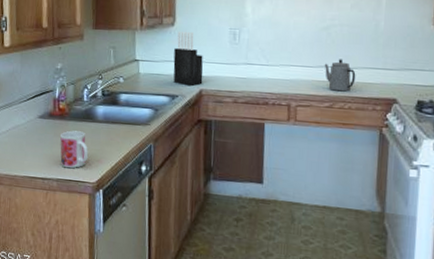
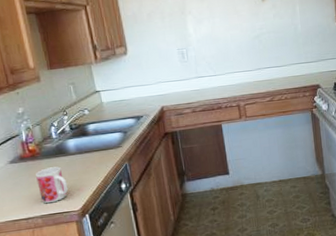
knife block: present [173,31,203,86] -> none [131,57,163,106]
teapot: present [324,59,356,92] -> none [260,60,287,87]

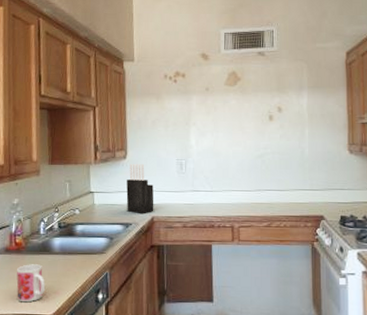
knife block: none [131,57,163,106] -> present [126,163,154,213]

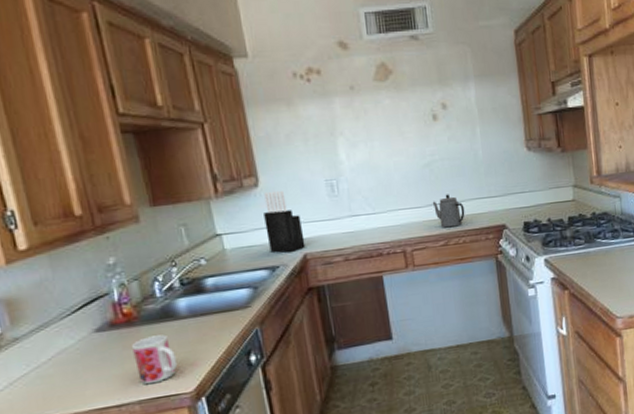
teapot: none [261,183,288,212] -> present [432,194,465,228]

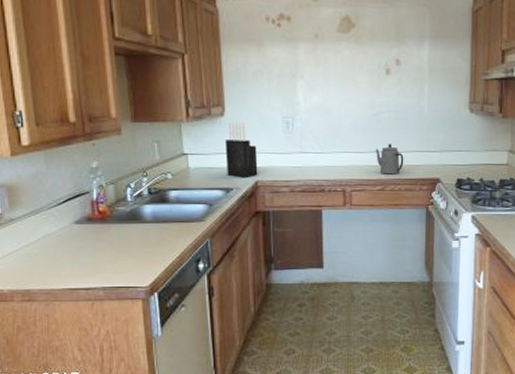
mug: present [132,334,178,385] -> none [103,234,138,275]

